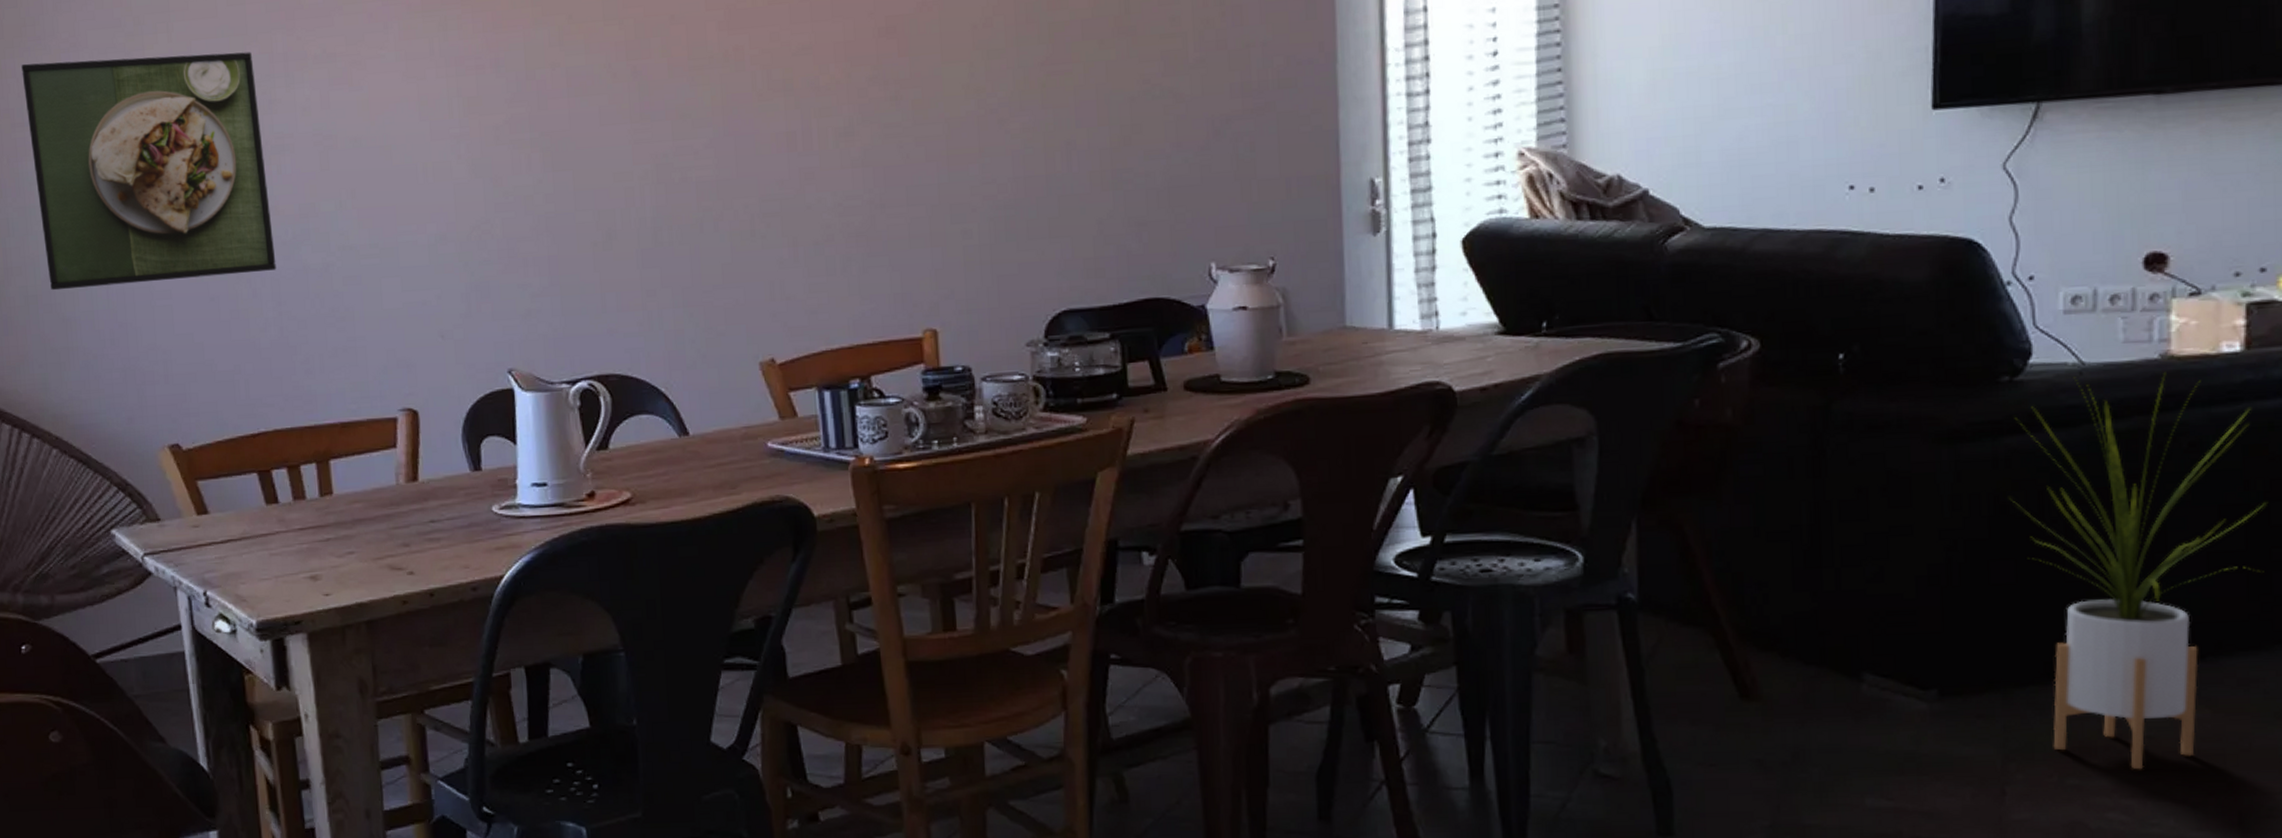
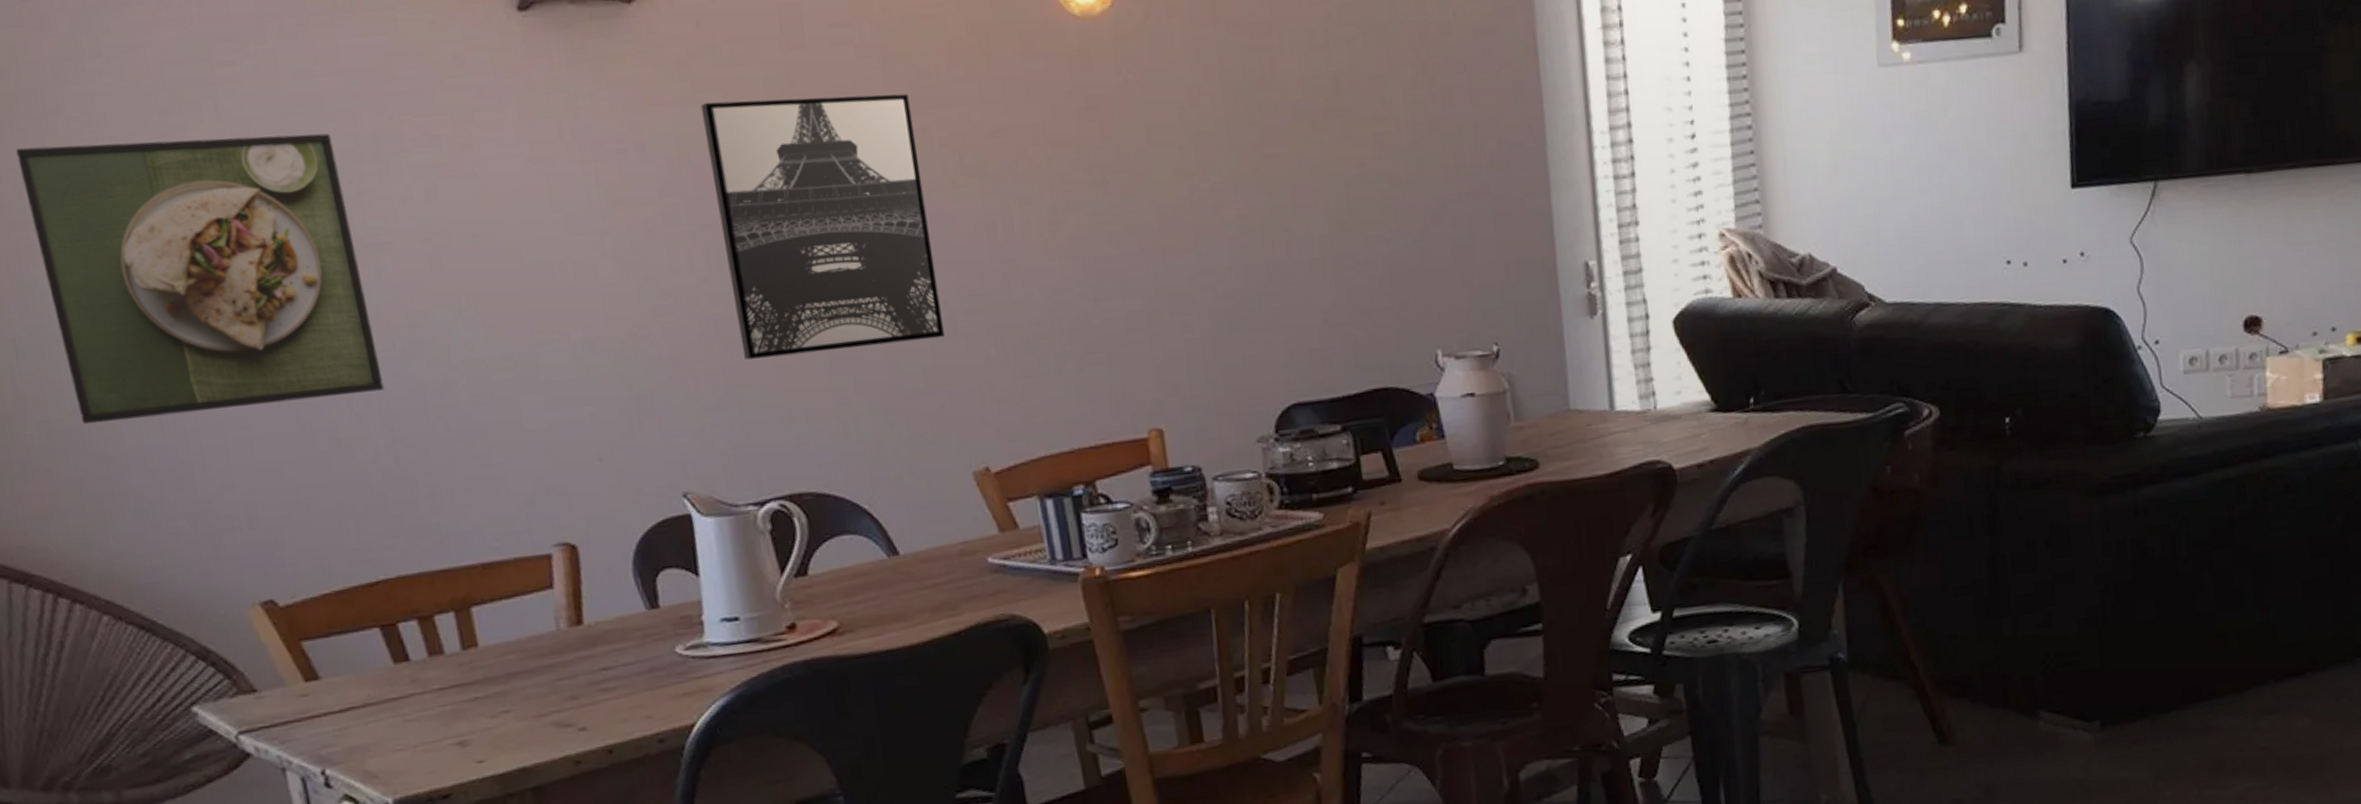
wall art: none [548,15,743,253] -> present [700,93,944,359]
house plant: present [2009,372,2267,770] -> none [2149,422,2345,778]

